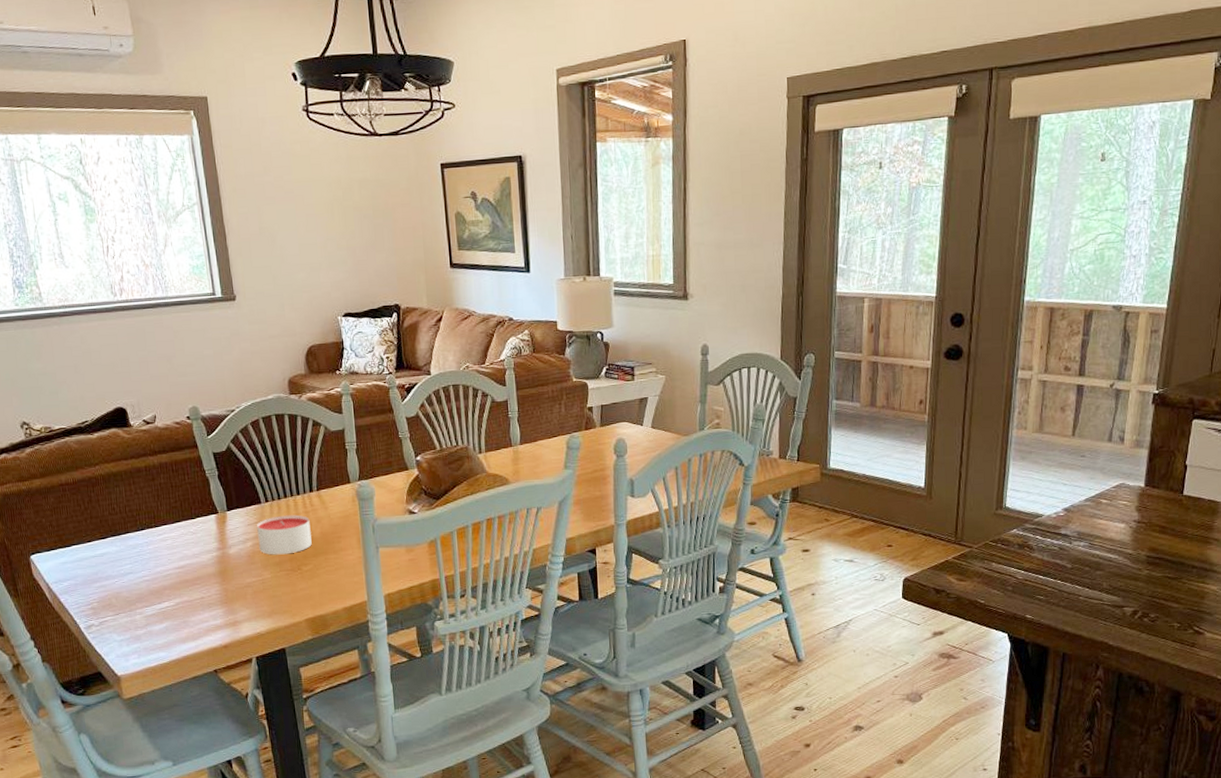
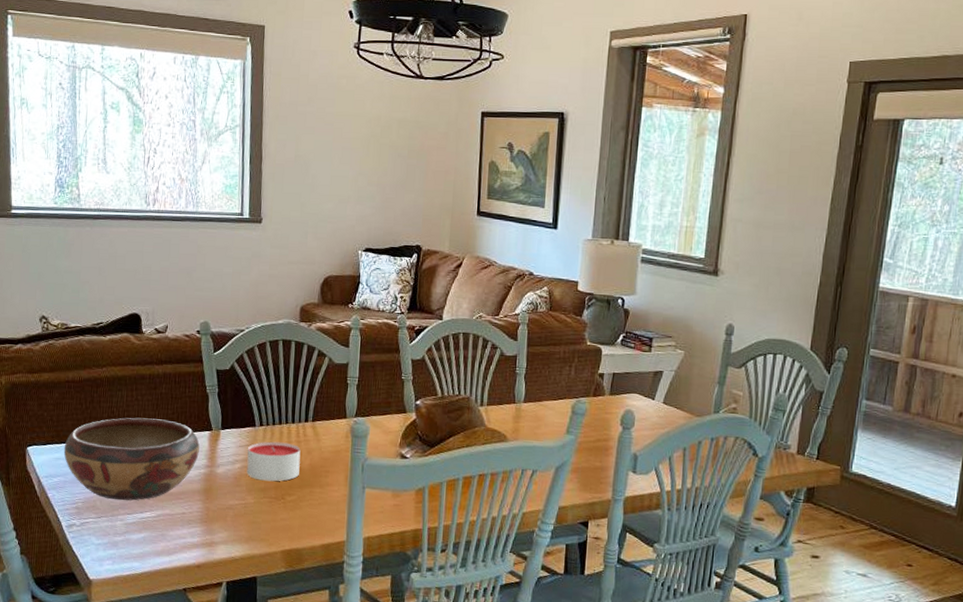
decorative bowl: none [68,509,209,595] -> present [63,417,200,501]

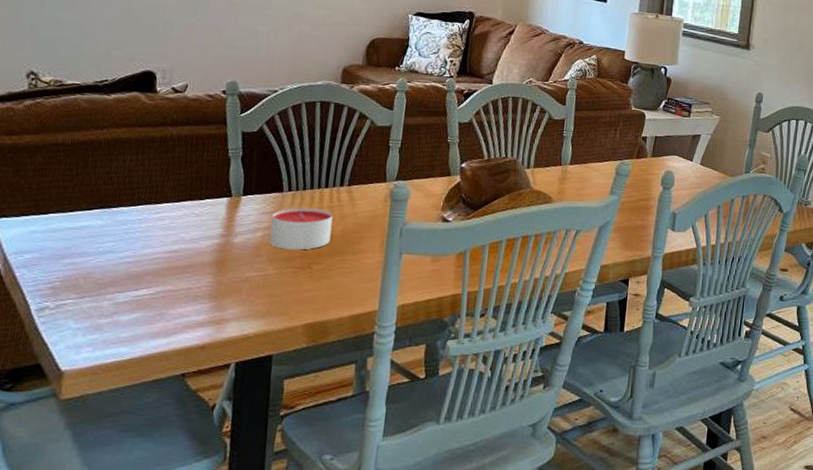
decorative bowl: present [63,417,200,501] -> none [41,184,216,278]

